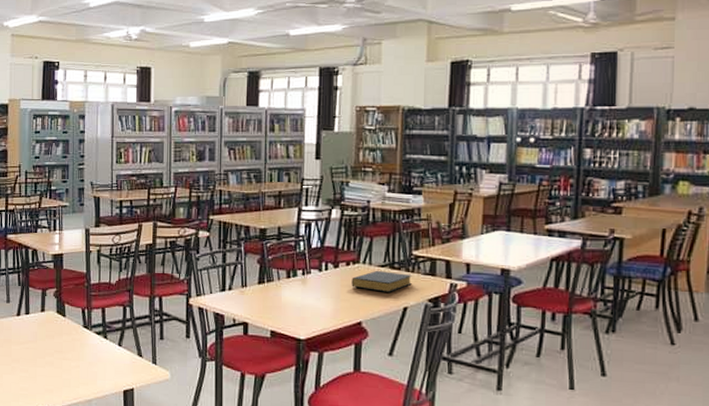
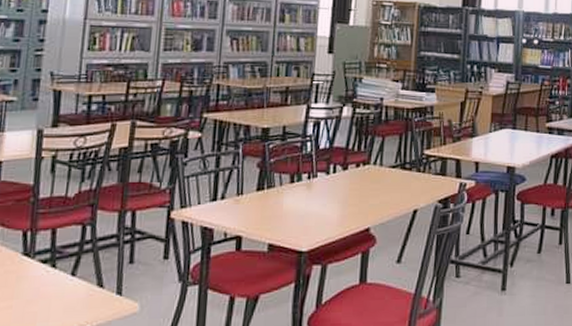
hardback book: present [351,270,412,292] -> none [361,171,423,195]

